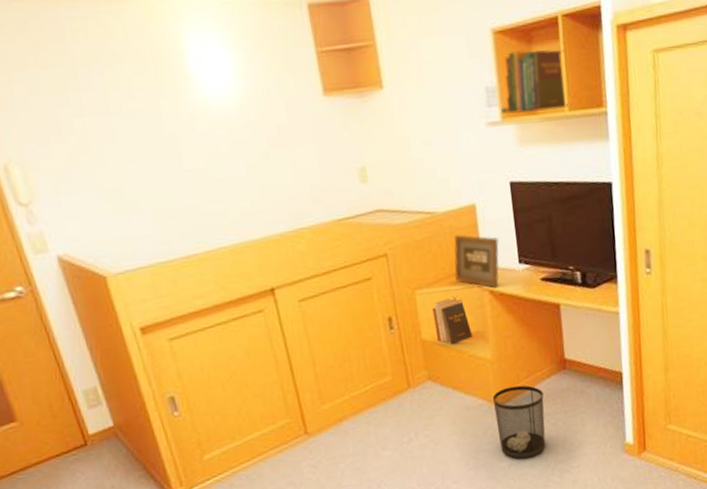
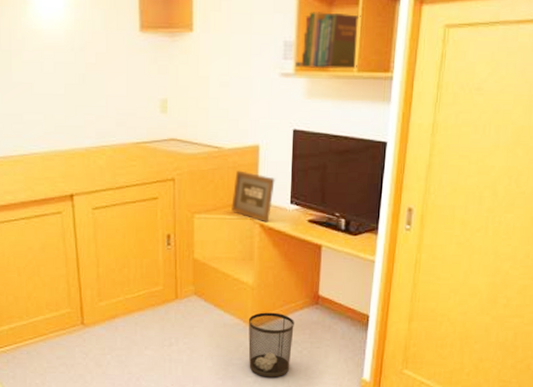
books: present [432,296,472,344] -> none [206,224,239,267]

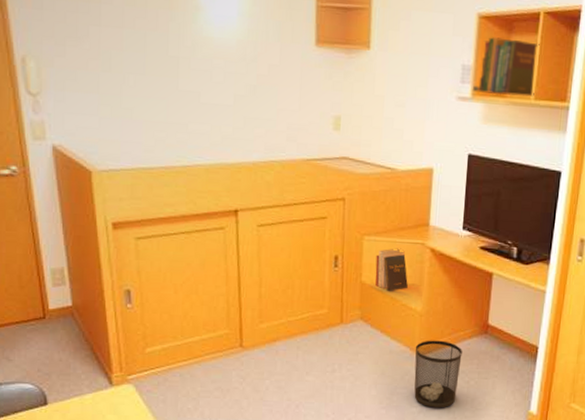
books: none [206,224,239,267] -> present [375,248,408,291]
picture frame: present [231,170,275,223] -> none [402,193,448,248]

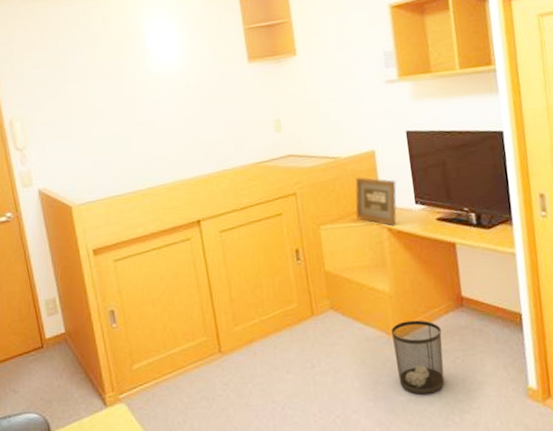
books: present [375,248,408,291] -> none [335,232,372,277]
picture frame: none [402,193,448,248] -> present [355,176,397,226]
books: present [473,37,540,97] -> none [398,19,459,74]

